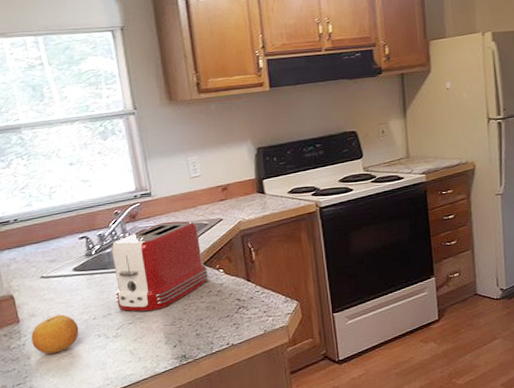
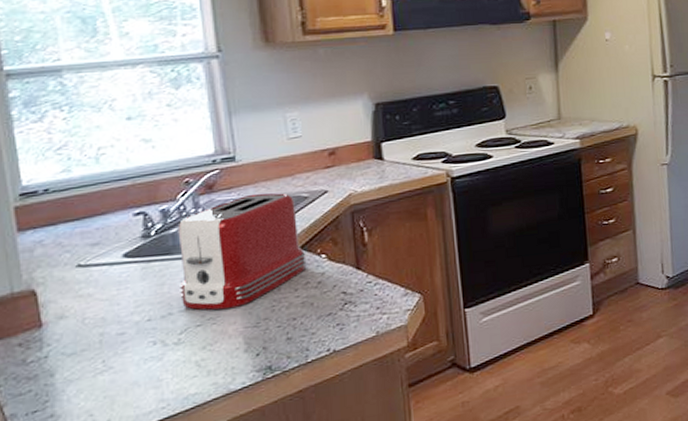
fruit: present [31,314,79,355] -> none [58,315,126,370]

